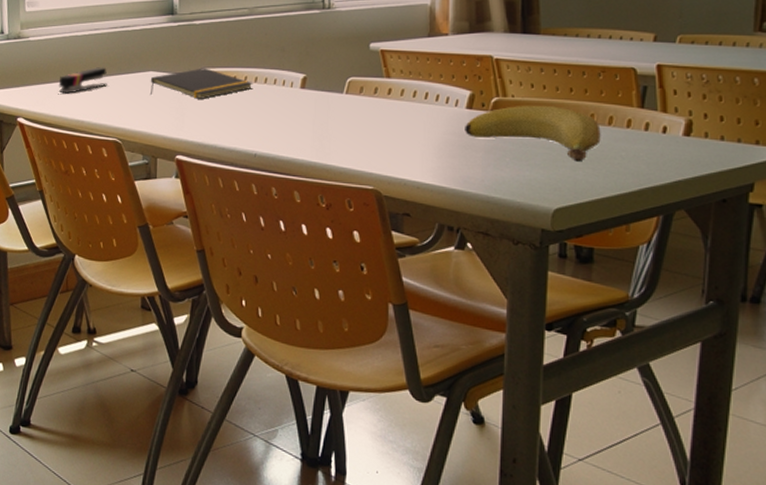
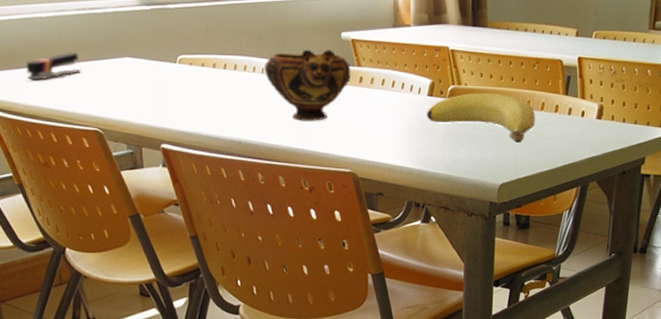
notepad: present [149,68,253,99] -> none [127,54,233,87]
ceramic bowl: none [286,61,379,135] -> present [265,49,351,121]

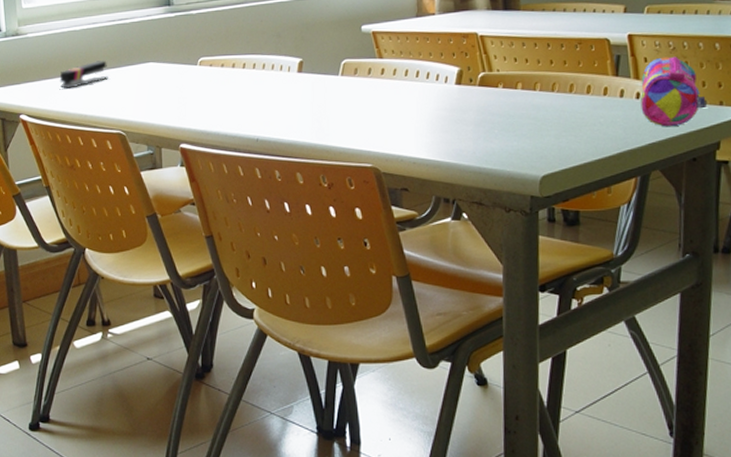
ceramic bowl: present [265,49,351,121] -> none [283,43,372,116]
banana: present [427,92,535,143] -> none [455,77,581,130]
pencil case: none [585,79,637,142] -> present [640,56,707,126]

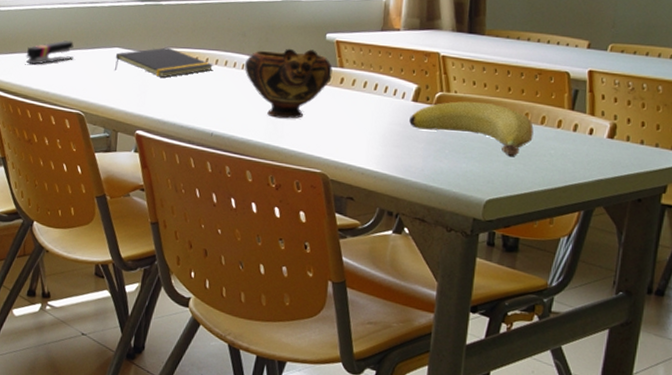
notepad: none [151,56,252,88] -> present [114,47,214,78]
ceramic bowl: none [283,43,372,116] -> present [245,48,333,119]
banana: none [455,77,581,130] -> present [409,101,534,157]
pencil case: present [640,56,707,126] -> none [592,96,659,165]

